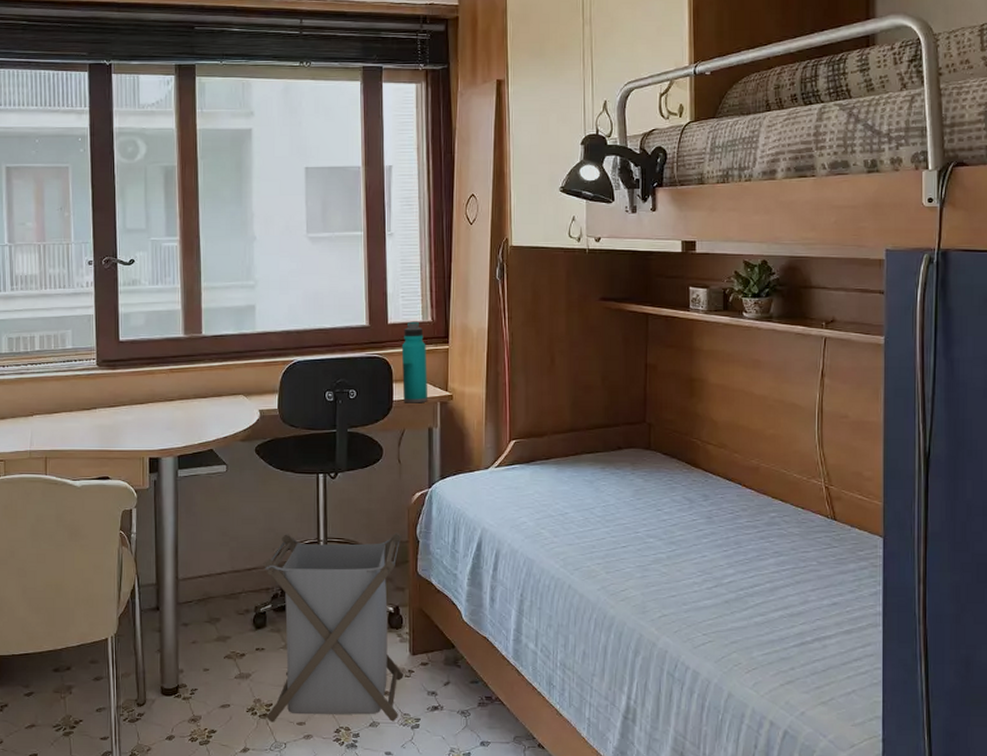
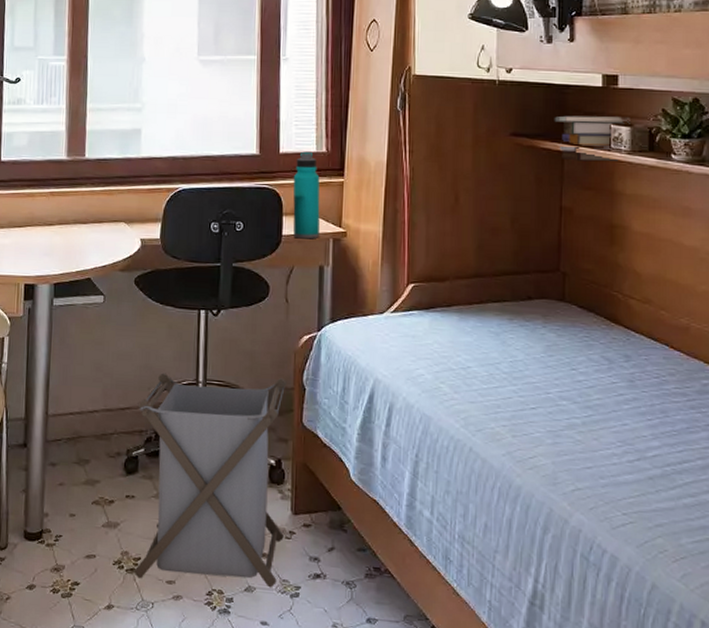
books: none [639,280,708,322] -> present [554,115,632,163]

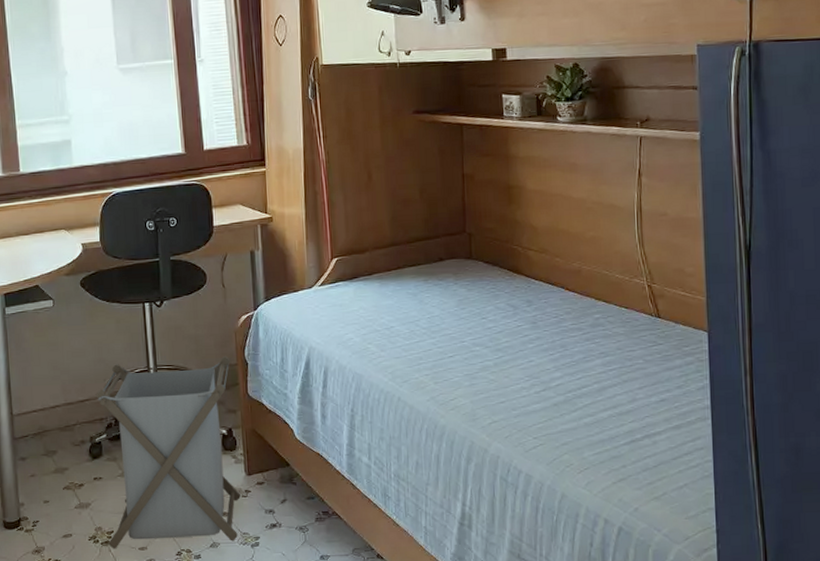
water bottle: present [293,151,320,239] -> none [218,146,249,228]
books: present [554,115,632,163] -> none [451,86,521,131]

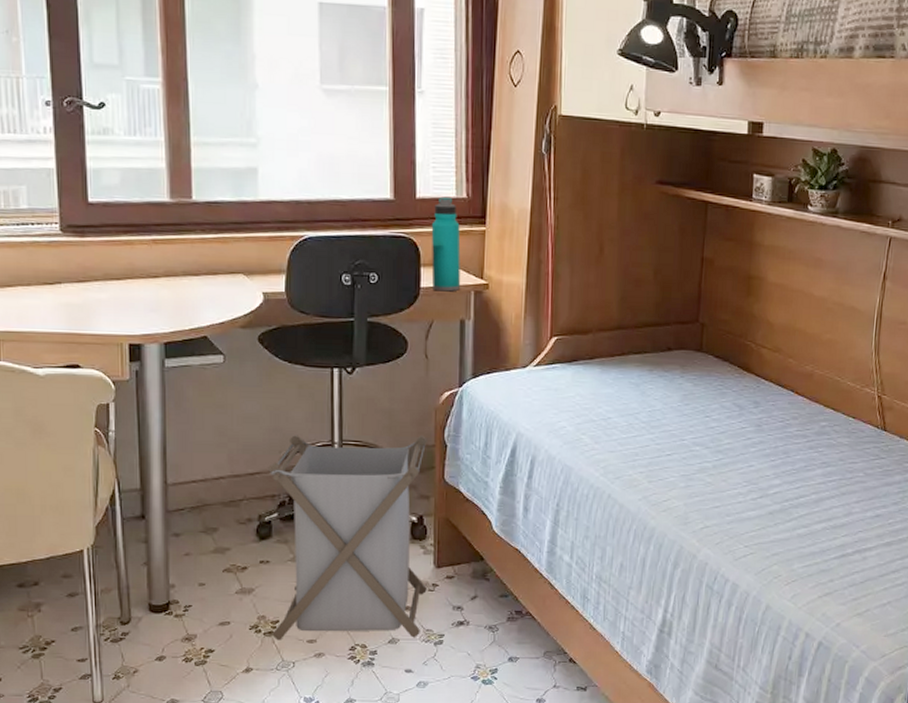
water bottle: none [218,146,249,228] -> present [431,196,461,292]

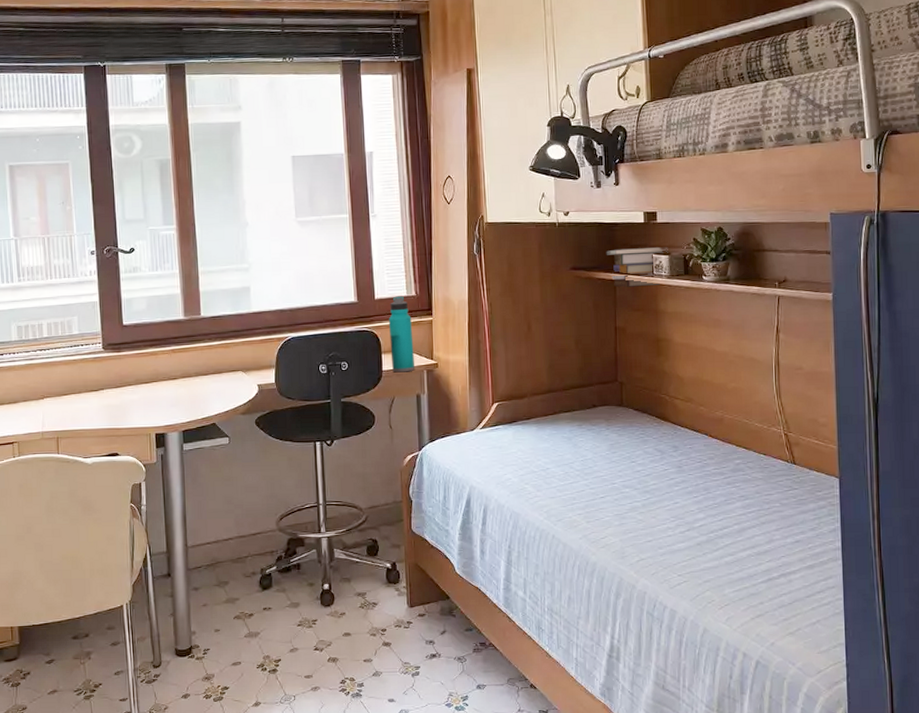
laundry basket: present [268,435,427,641] -> none [267,494,403,677]
books: none [699,163,773,213] -> present [606,247,669,288]

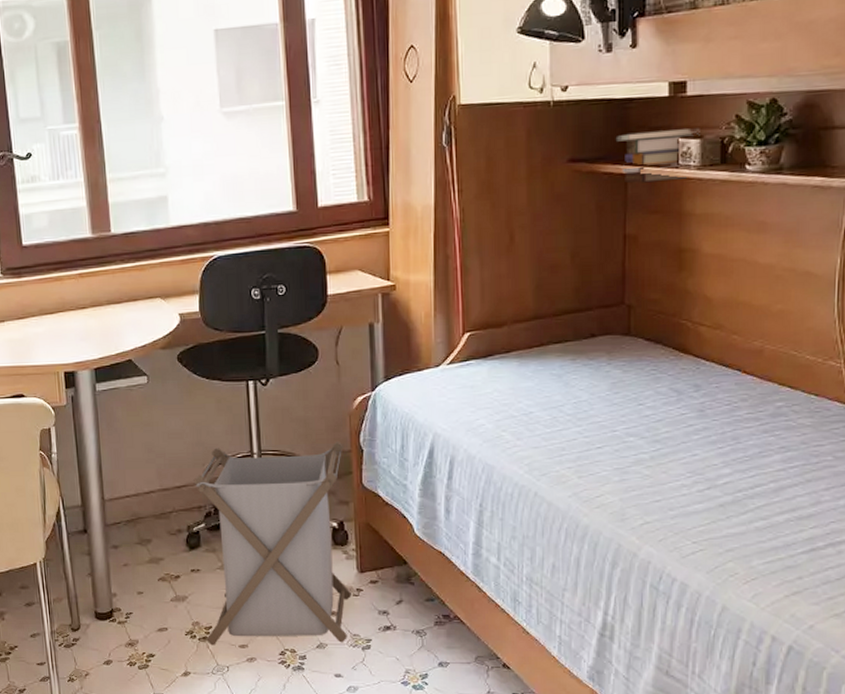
laundry basket: none [267,494,403,677] -> present [193,442,351,646]
water bottle: present [388,296,416,373] -> none [334,202,368,297]

